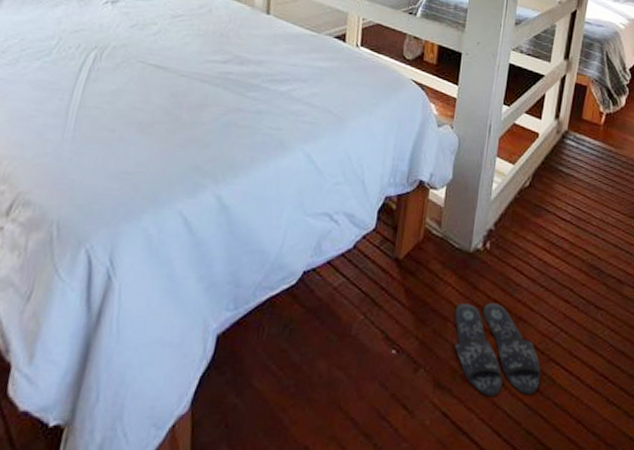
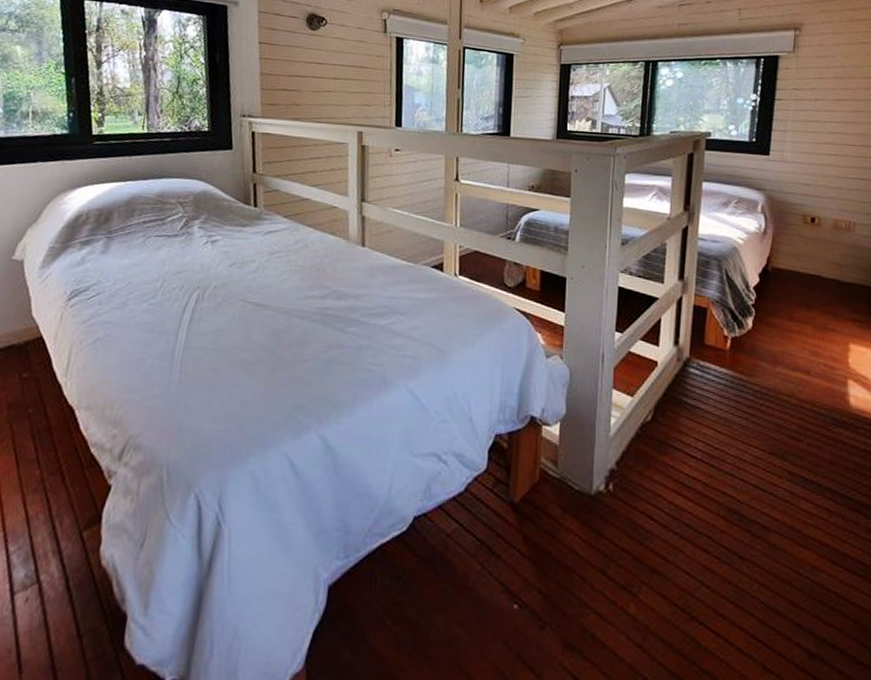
slippers: present [455,302,541,396] -> none [580,551,684,660]

